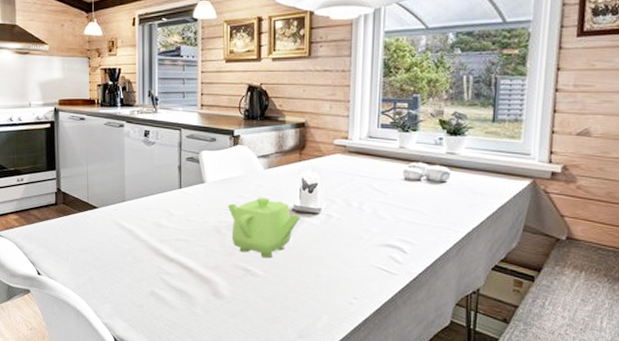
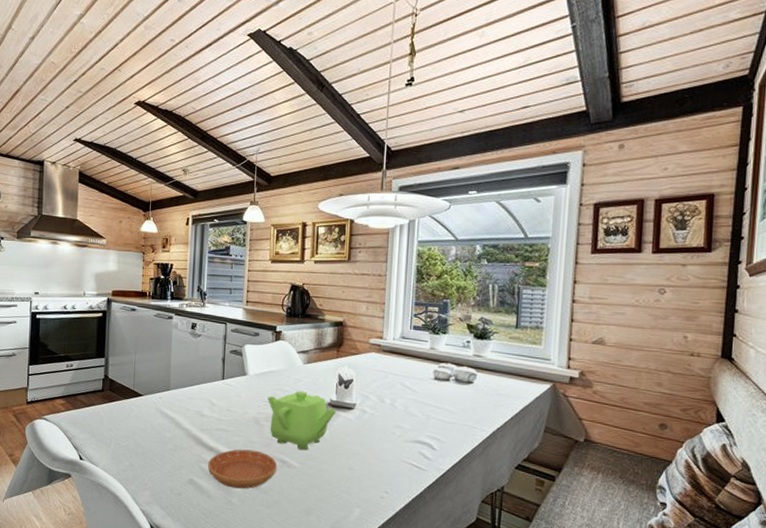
saucer: none [168,259,241,299] -> present [207,449,278,489]

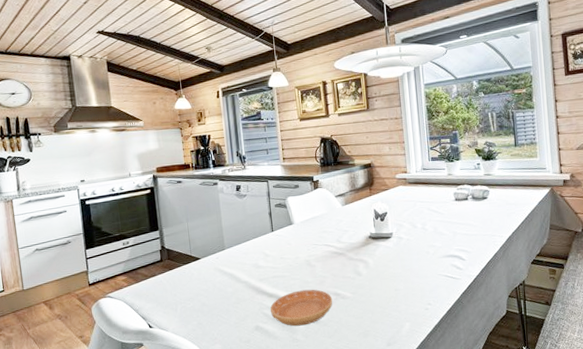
teapot: present [268,391,336,451] -> none [315,229,377,282]

